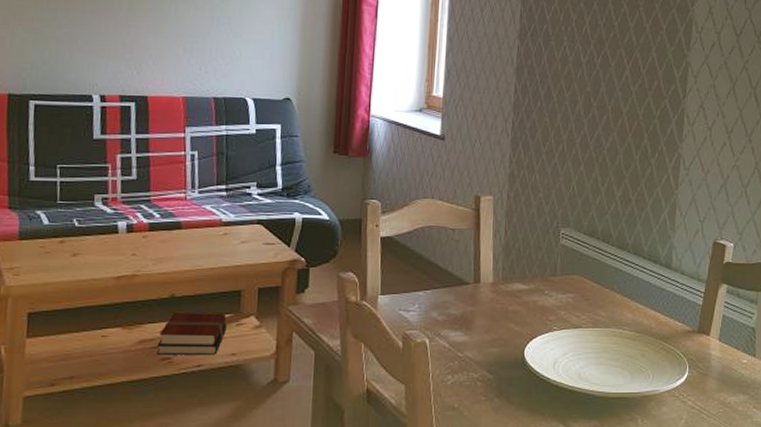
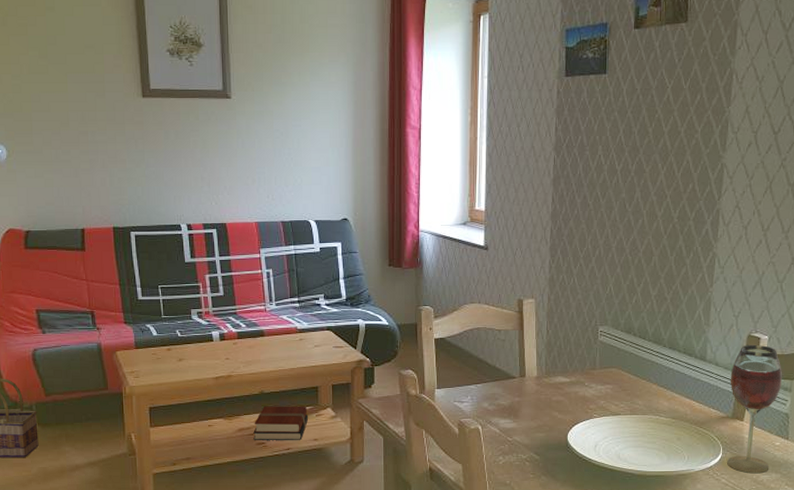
wineglass: none [693,252,749,395] -> present [727,344,783,474]

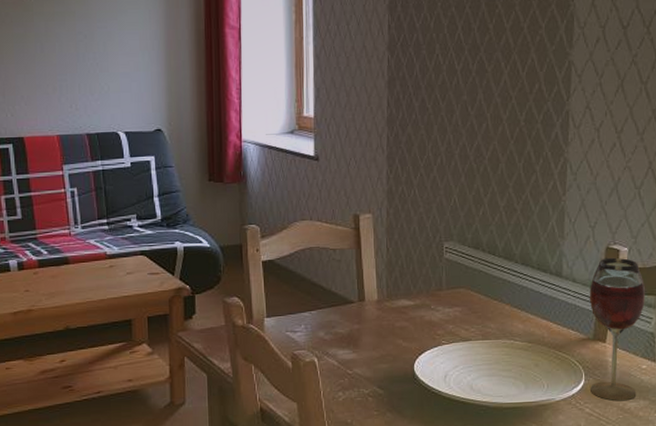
books: present [253,406,309,440] -> none [58,342,122,384]

